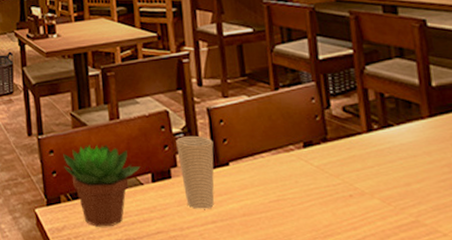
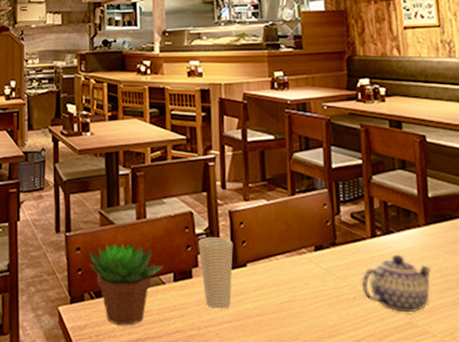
teapot: none [357,149,439,211] -> present [361,254,432,313]

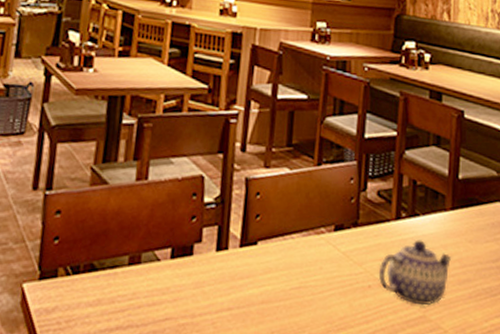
succulent plant: present [88,243,164,326] -> none [69,207,161,310]
cup: present [198,236,233,309] -> none [204,207,246,294]

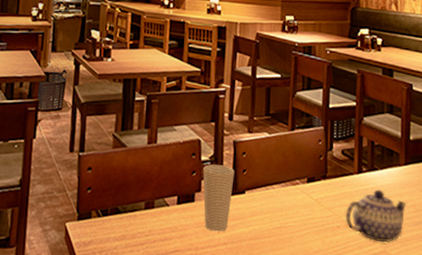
cup: none [204,207,246,294] -> present [203,164,235,232]

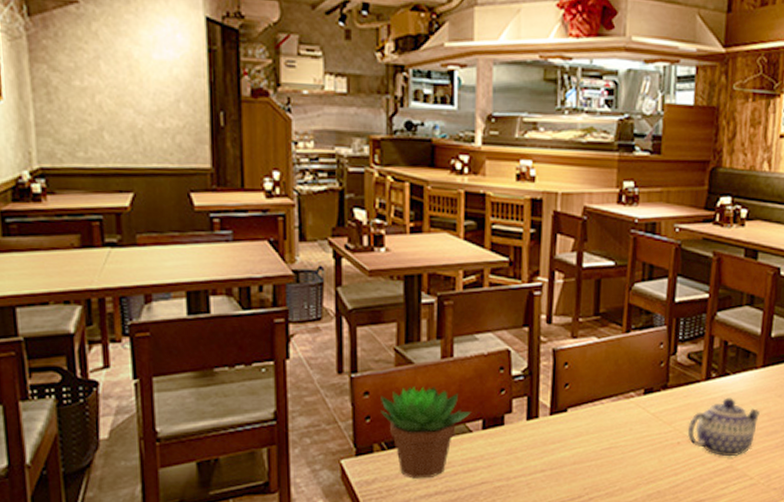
succulent plant: none [98,165,169,244] -> present [379,386,471,479]
cup: present [203,164,235,232] -> none [514,378,554,458]

